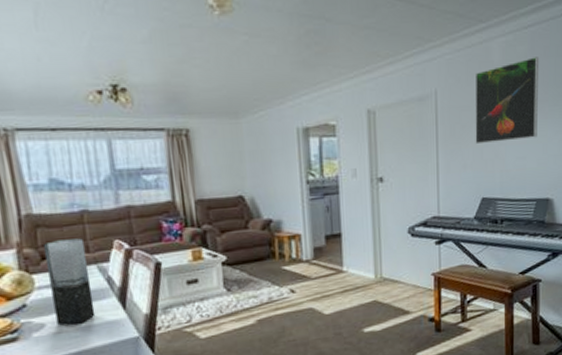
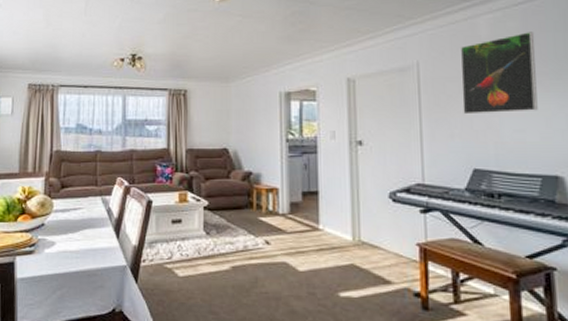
vase: present [42,238,96,325] -> none [64,173,95,246]

